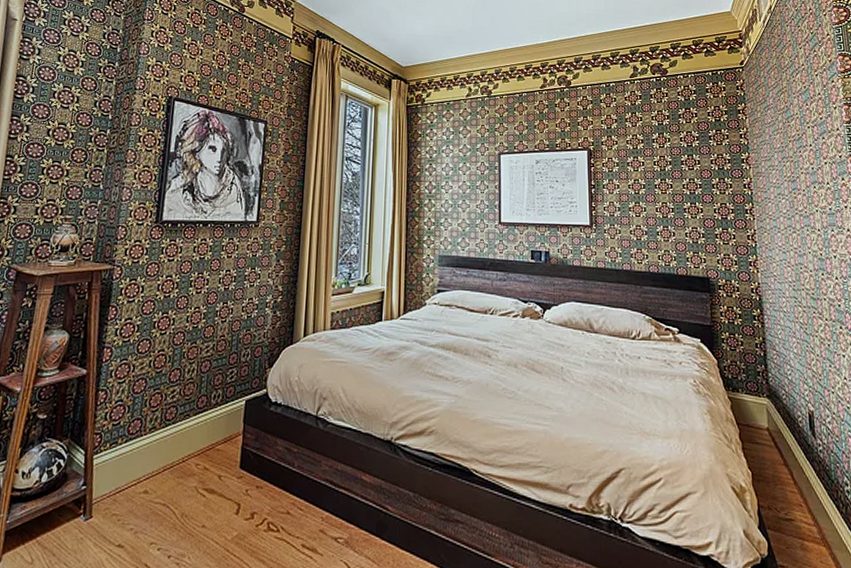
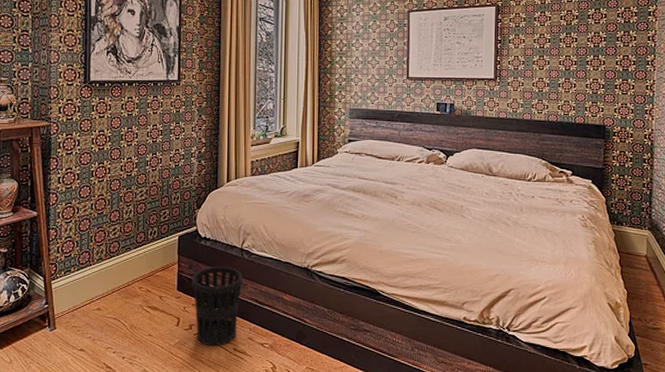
wastebasket: none [257,437,317,542] -> present [192,266,243,347]

